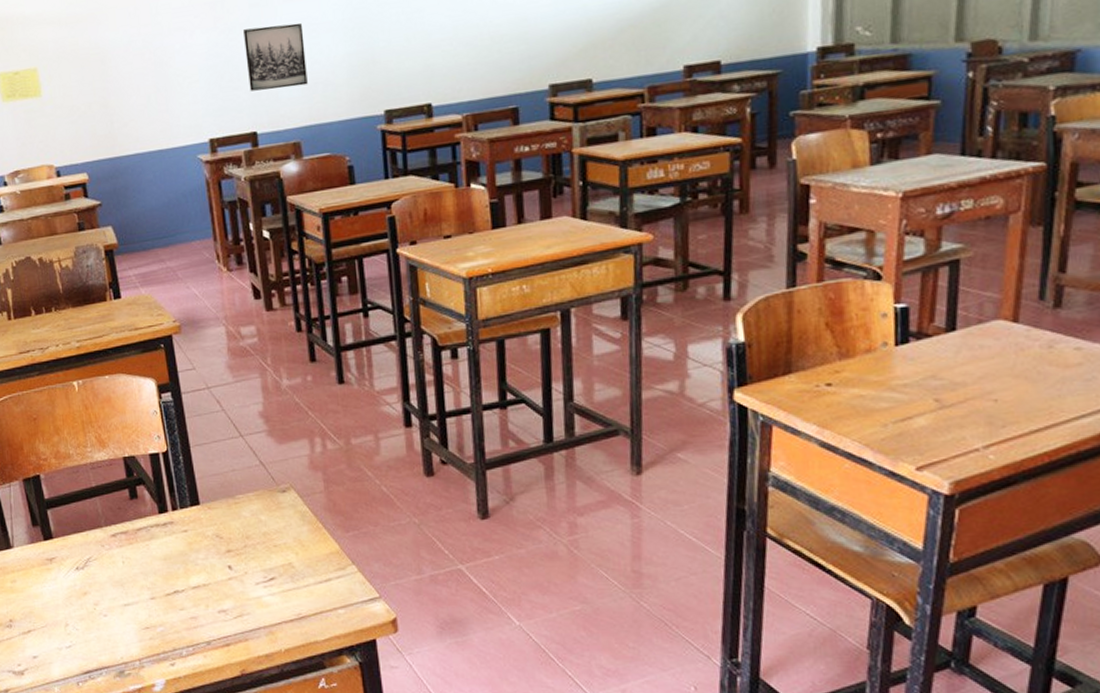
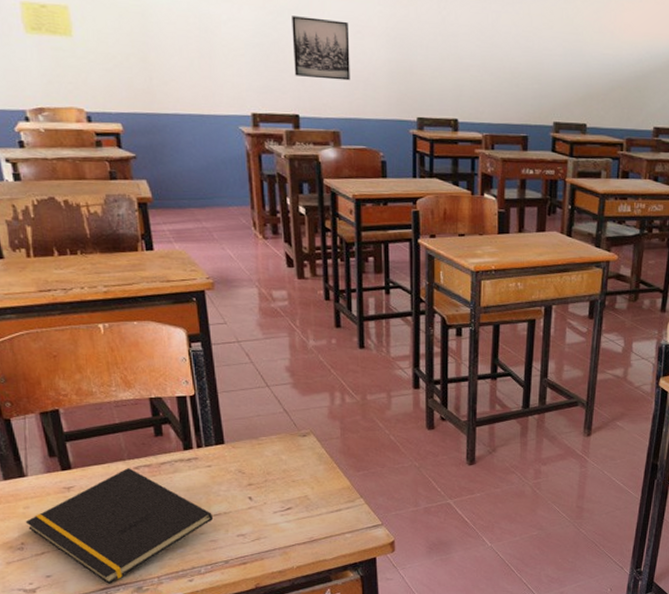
notepad: none [13,536,193,667] -> present [25,468,214,584]

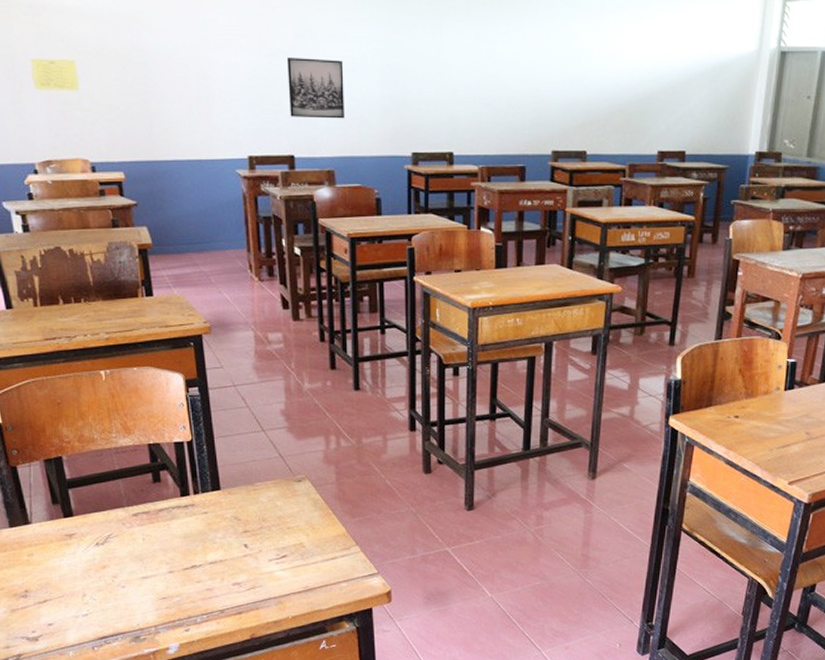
notepad: present [25,468,214,584] -> none [29,515,210,633]

